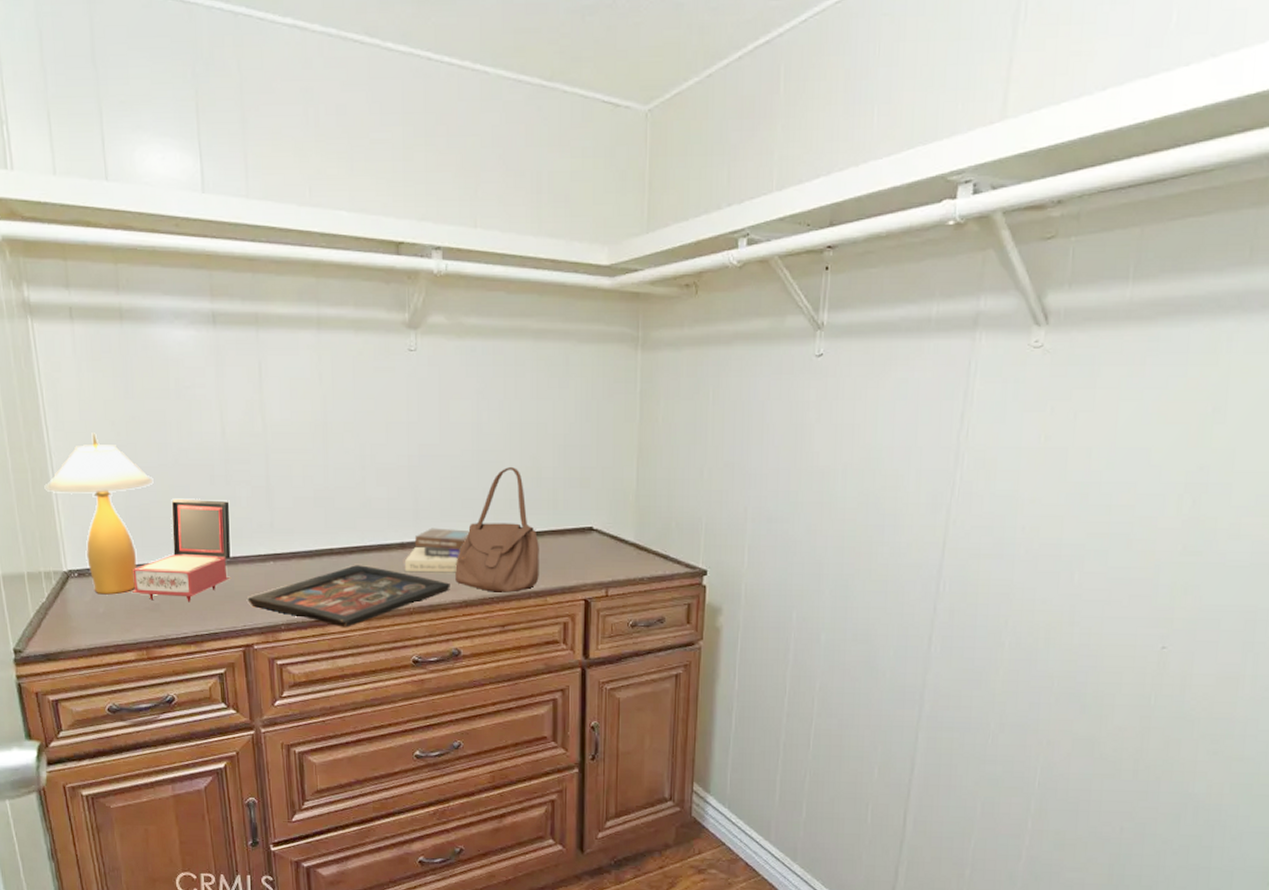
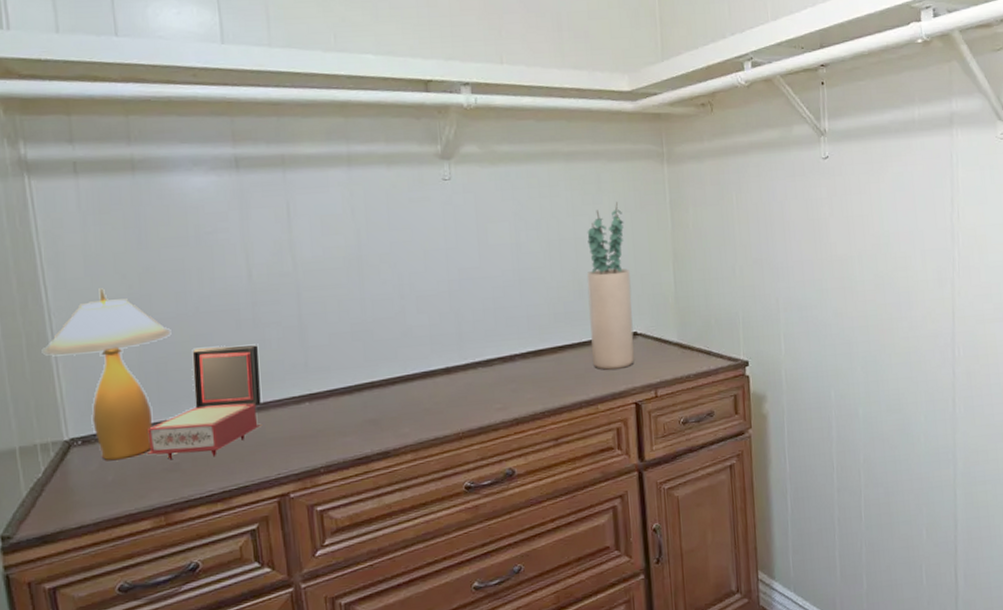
decorative tray: present [247,565,450,628] -> none [281,395,500,463]
books: present [404,528,470,573] -> none [450,348,516,397]
handbag: present [455,466,539,594] -> none [503,281,589,407]
vase: none [546,387,591,564] -> present [586,202,634,371]

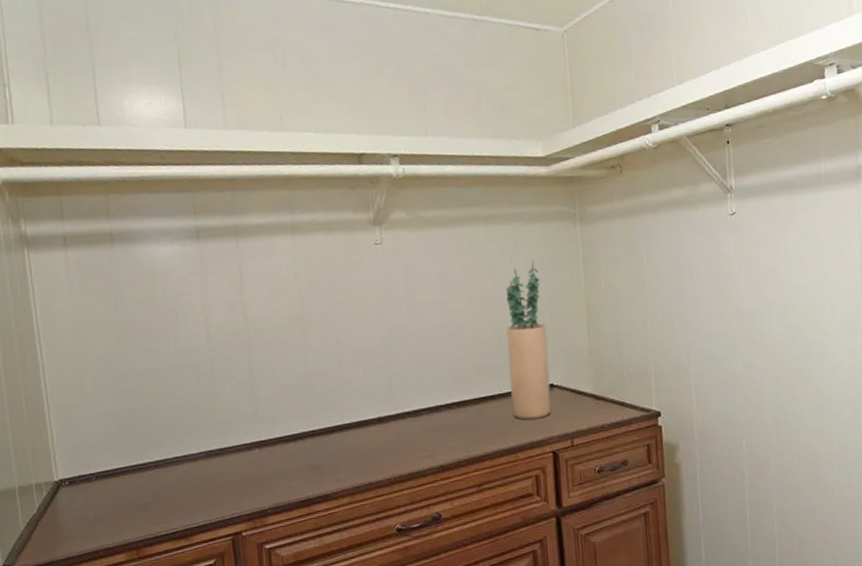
table lamp: present [43,288,171,461] -> none [38,346,143,500]
jewelry box: present [146,345,261,460] -> none [121,397,218,500]

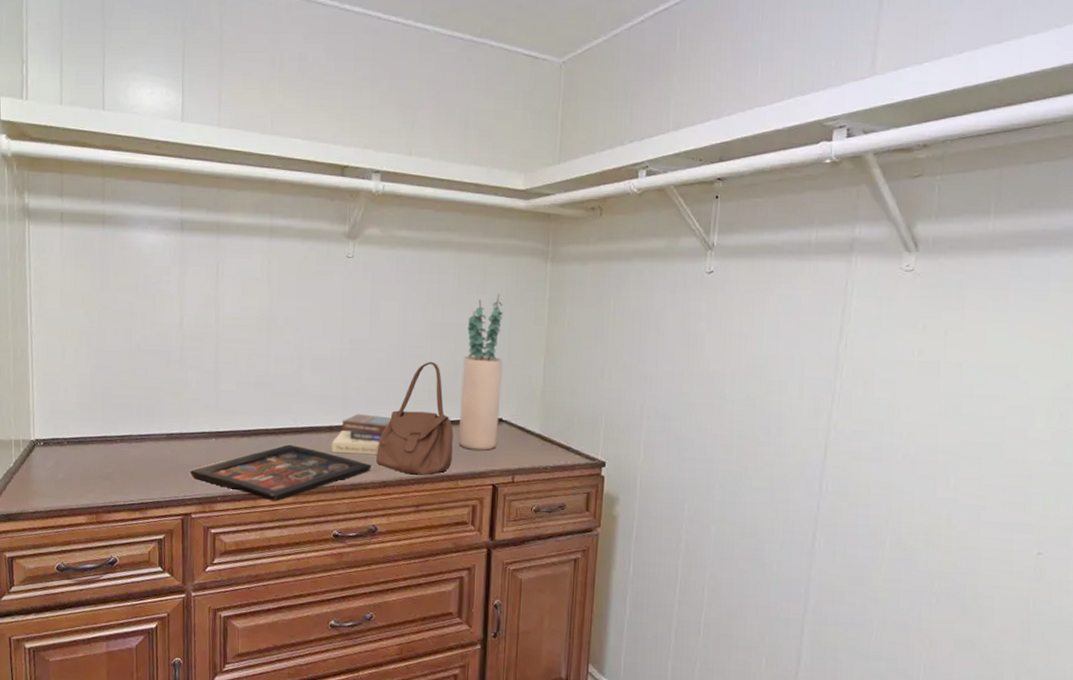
decorative tray: none [235,442,427,505] -> present [189,444,371,502]
books: none [382,399,441,445] -> present [331,413,391,456]
handbag: none [430,336,509,455] -> present [376,361,453,476]

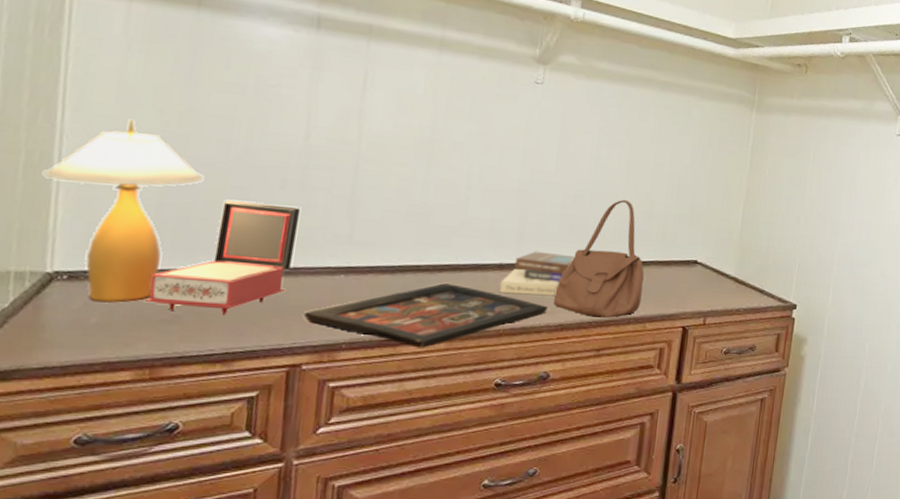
table lamp: none [24,319,117,463] -> present [43,119,204,303]
jewelry box: none [88,379,182,473] -> present [143,199,301,316]
vase: present [459,294,503,452] -> none [649,137,706,293]

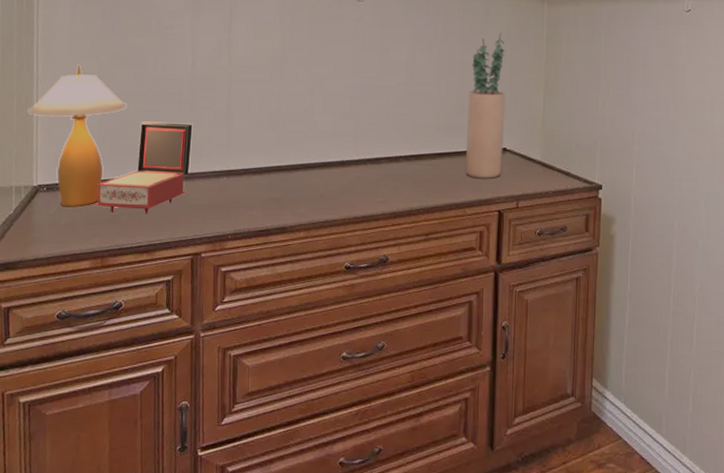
decorative tray: present [303,283,548,348] -> none [200,180,382,237]
books: present [499,251,575,297] -> none [342,148,401,188]
handbag: present [553,199,644,319] -> none [387,96,460,206]
vase: none [649,137,706,293] -> present [466,33,505,180]

